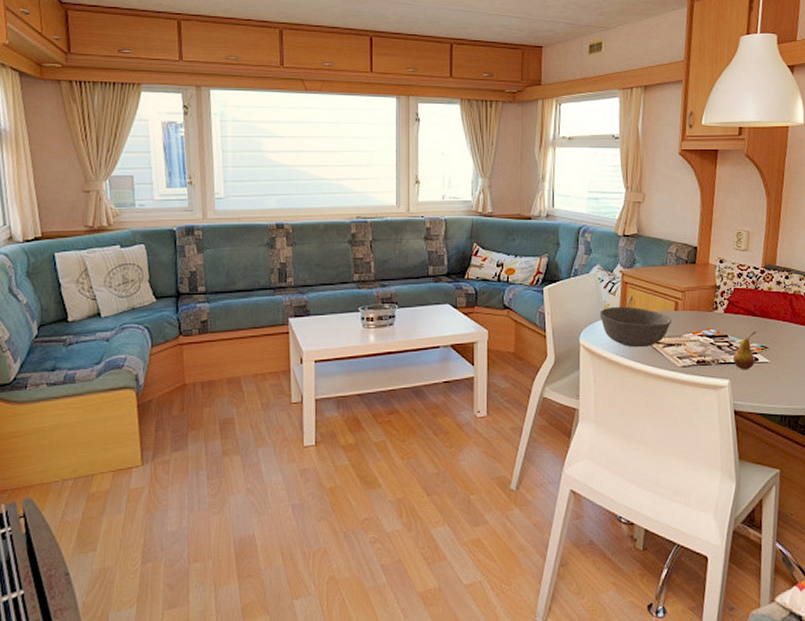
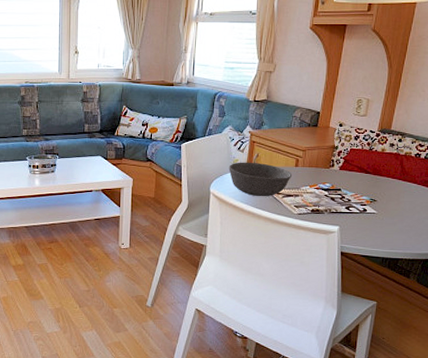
fruit: present [732,331,757,370] -> none [343,186,367,219]

